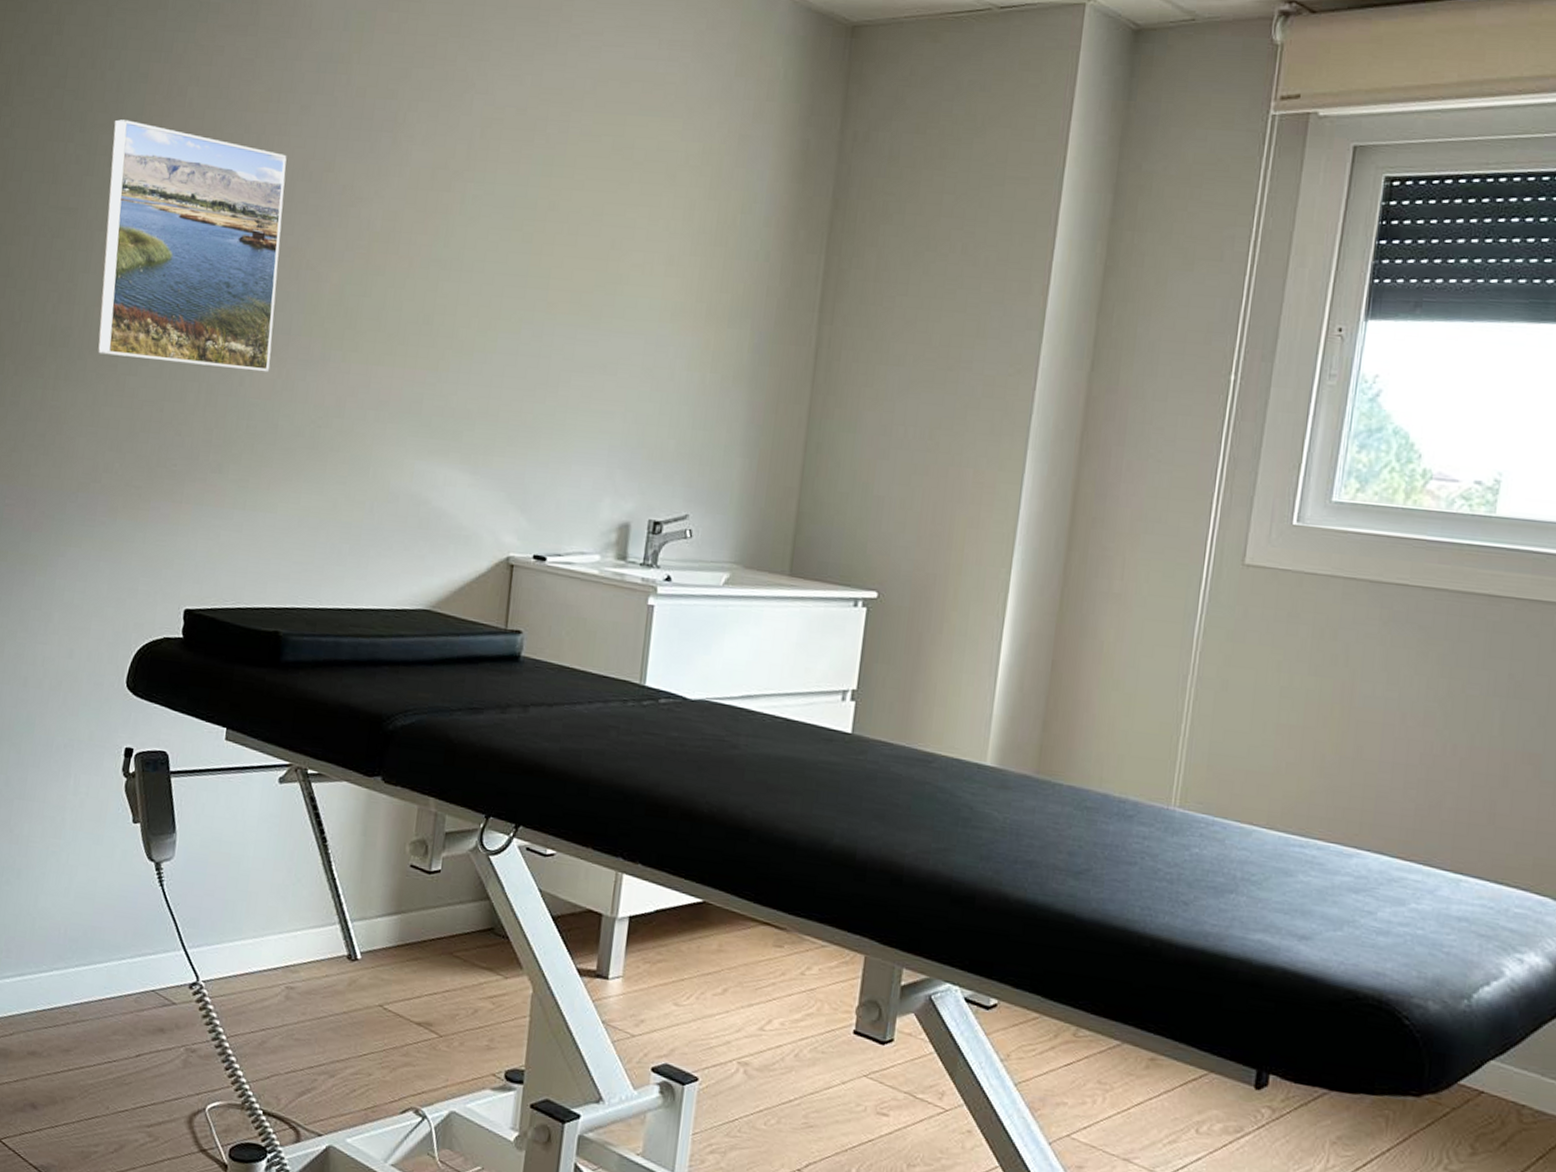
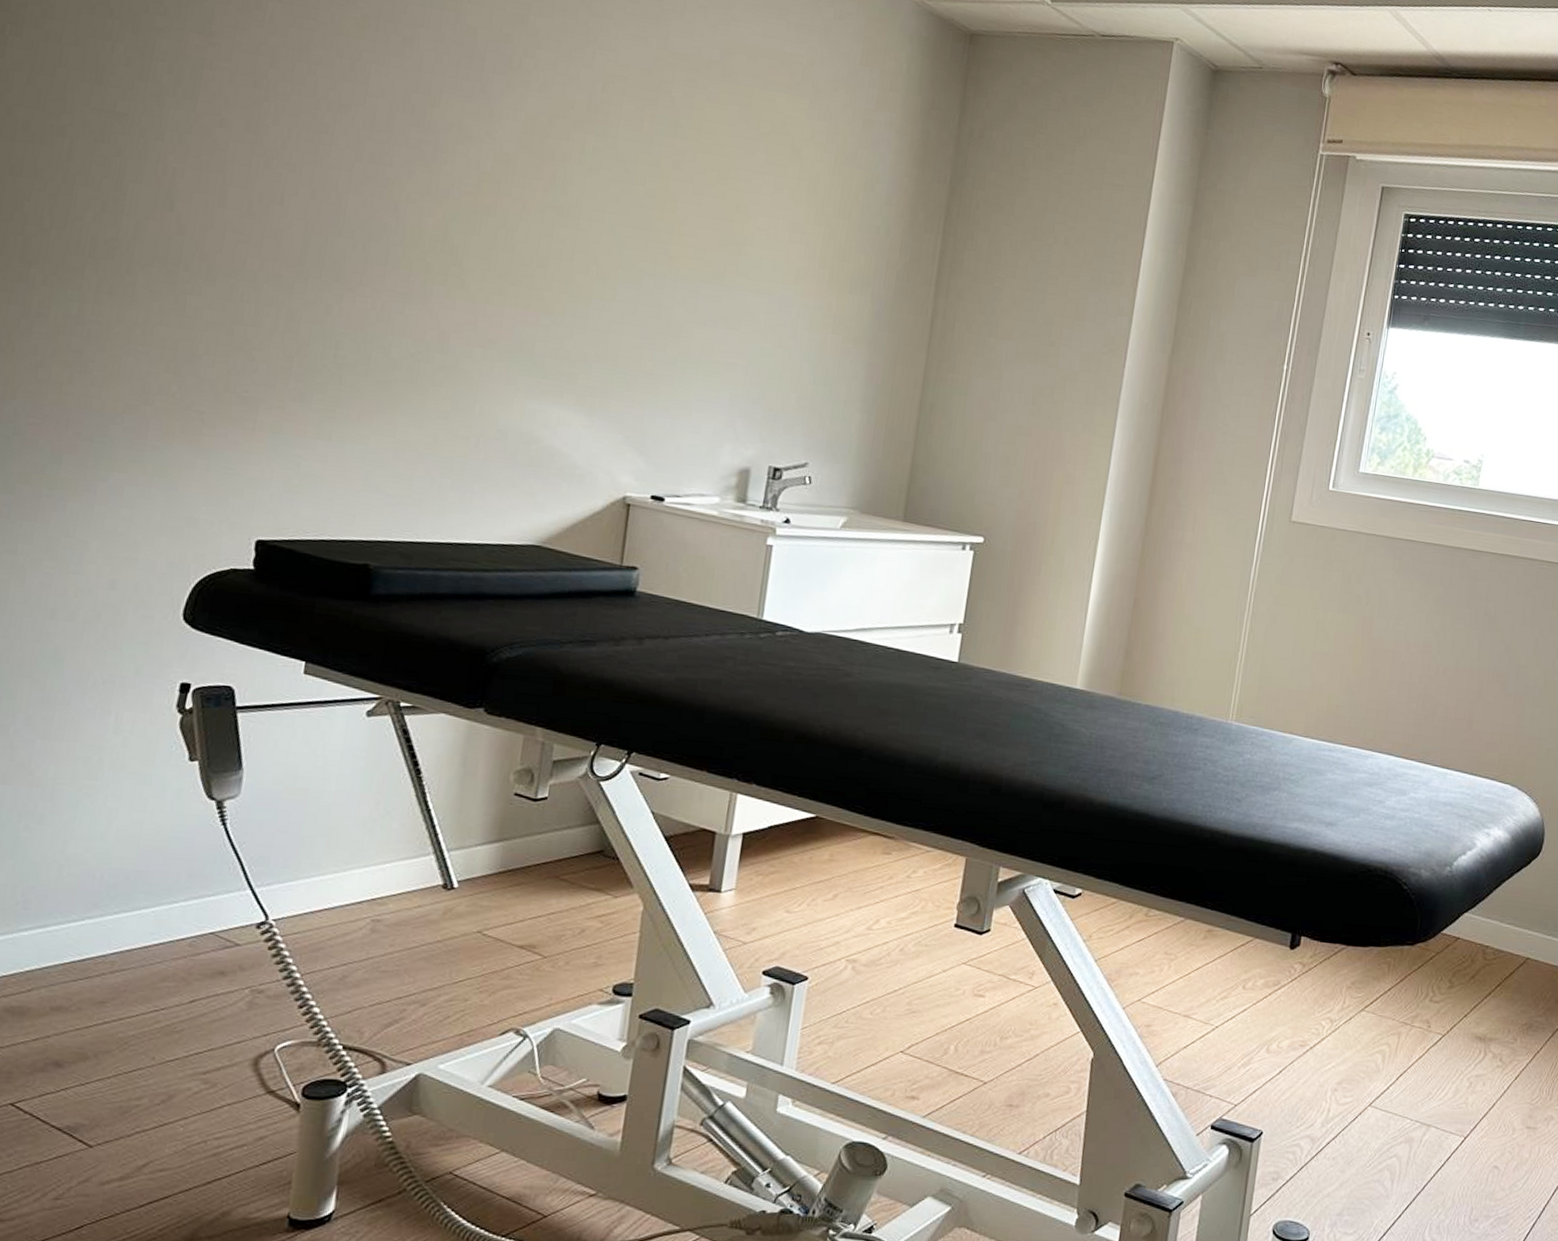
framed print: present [98,119,287,373] -> none [151,25,386,303]

